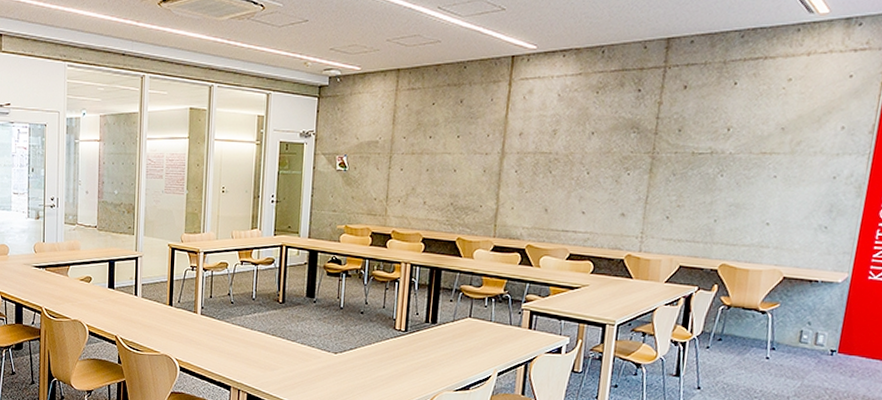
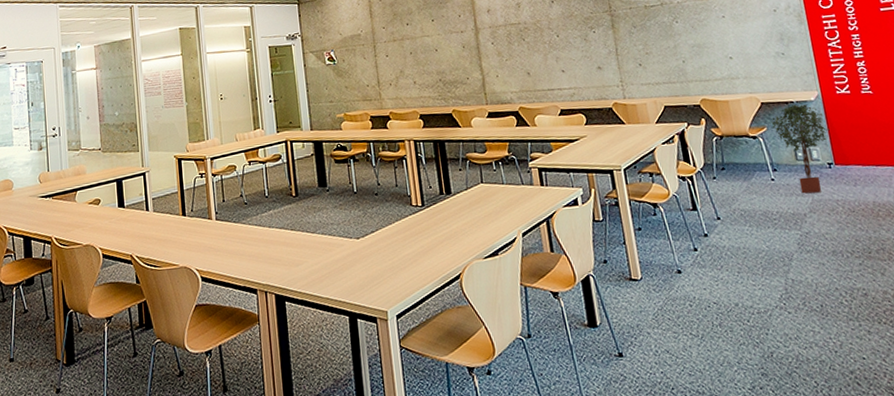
potted tree: none [785,283,846,378] -> present [770,104,830,194]

